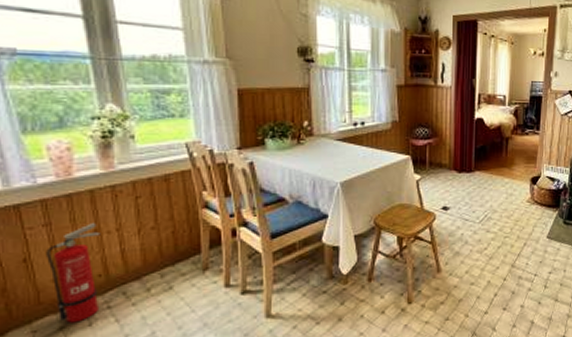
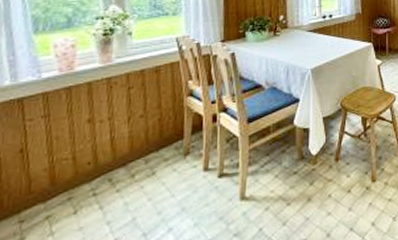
fire extinguisher: present [46,223,101,323] -> none [42,113,94,212]

